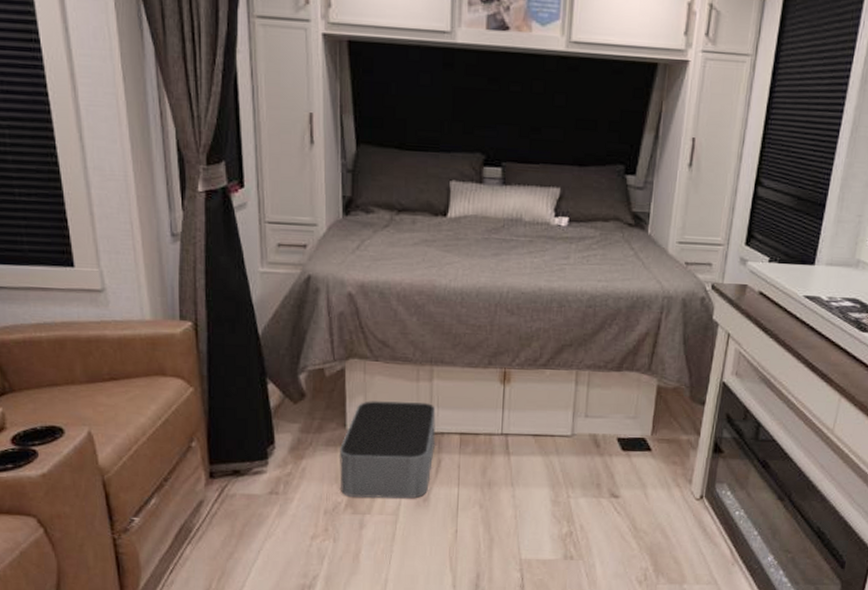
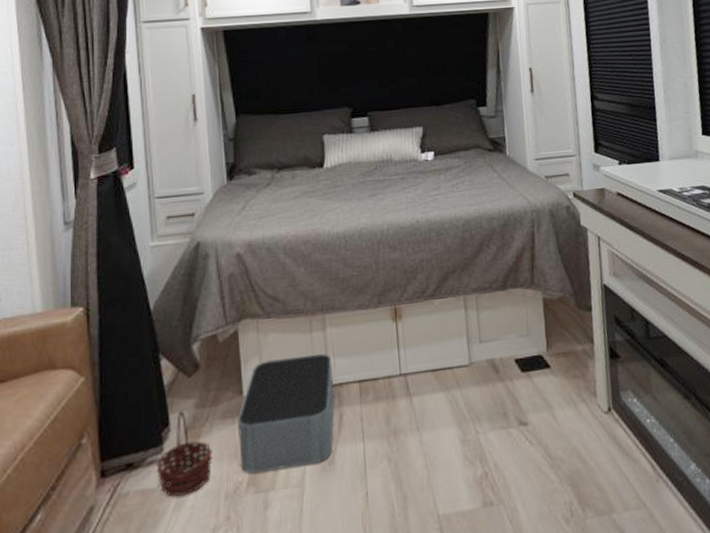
basket: none [261,432,314,506] -> present [156,410,213,498]

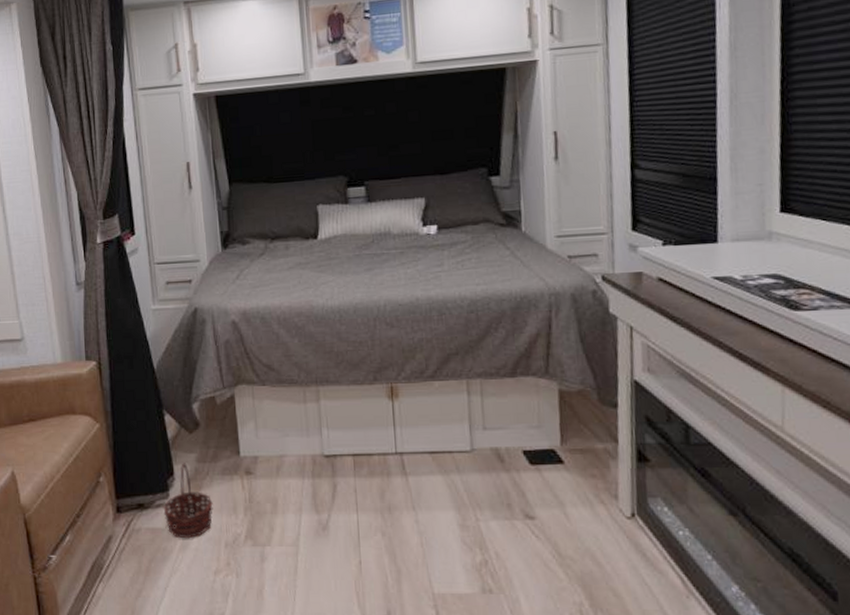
storage bin: present [237,354,336,474] -> none [235,425,330,529]

